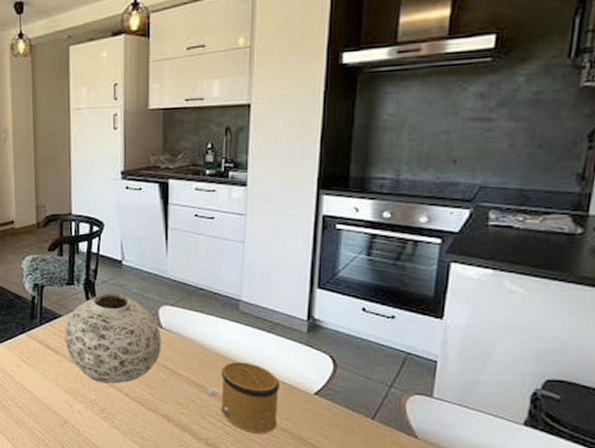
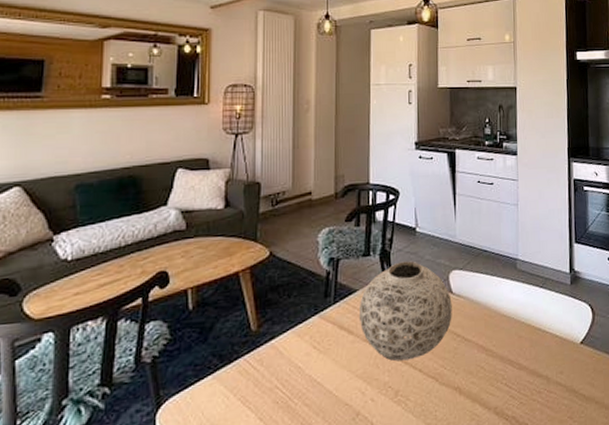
speaker: present [208,362,279,434] -> none [494,319,554,393]

